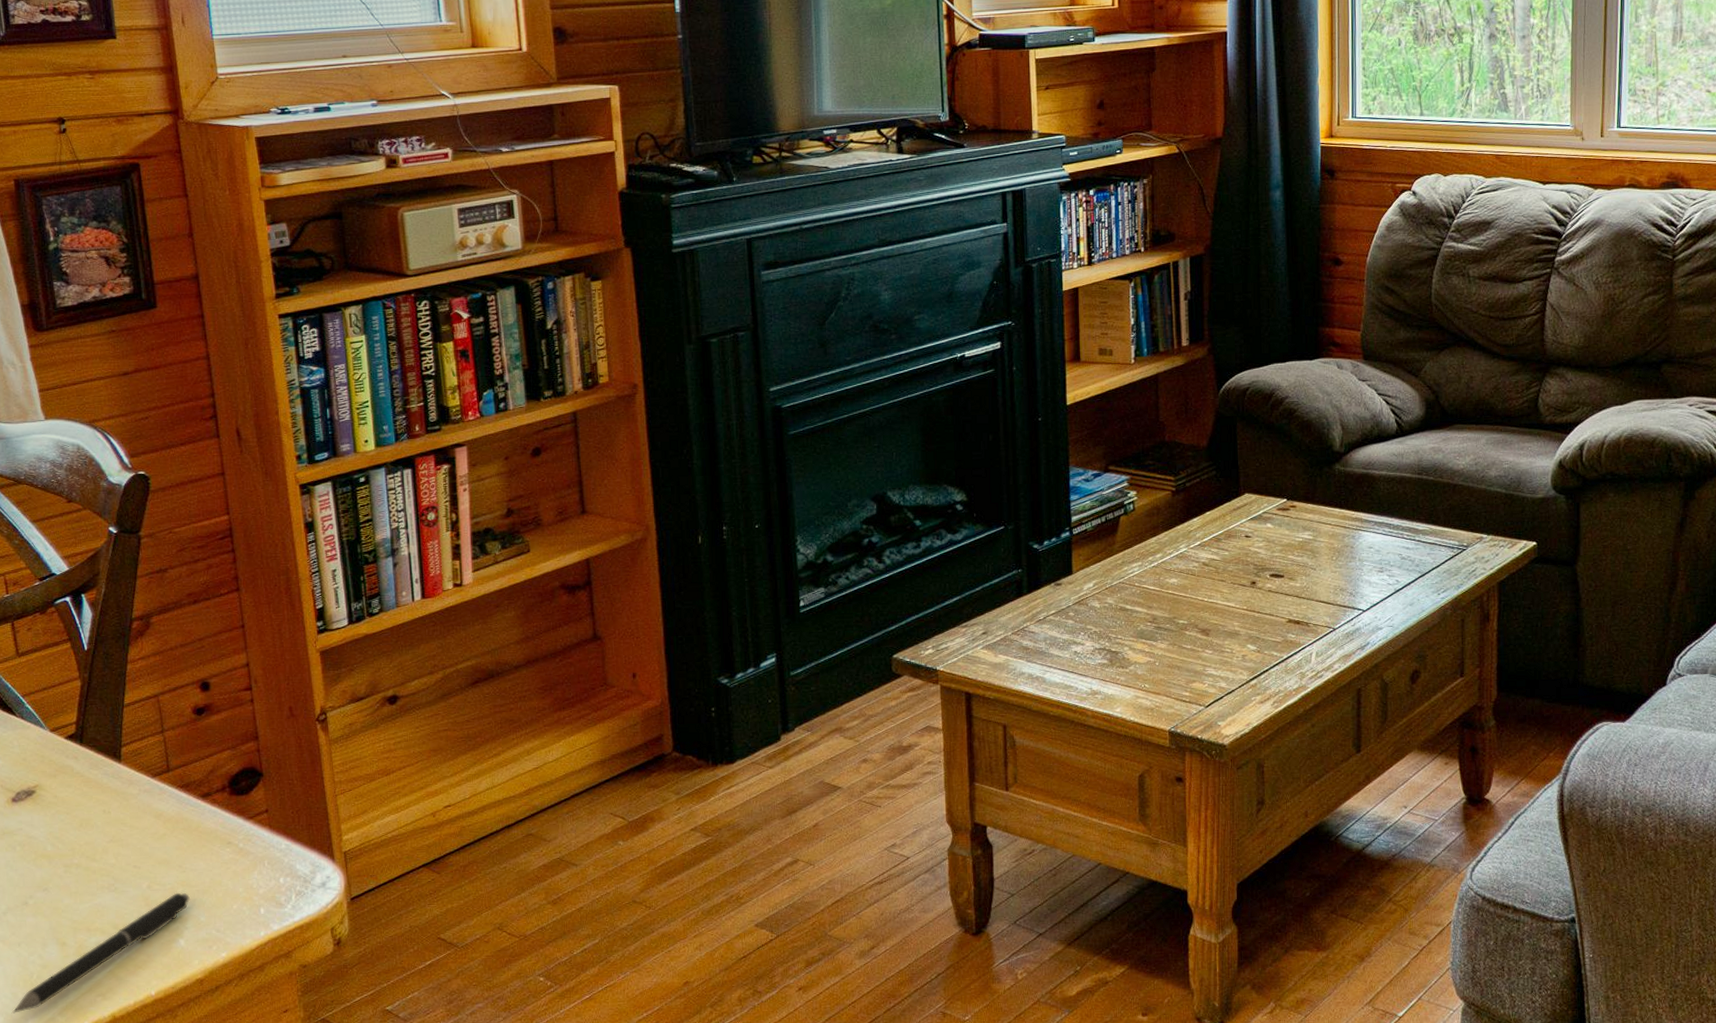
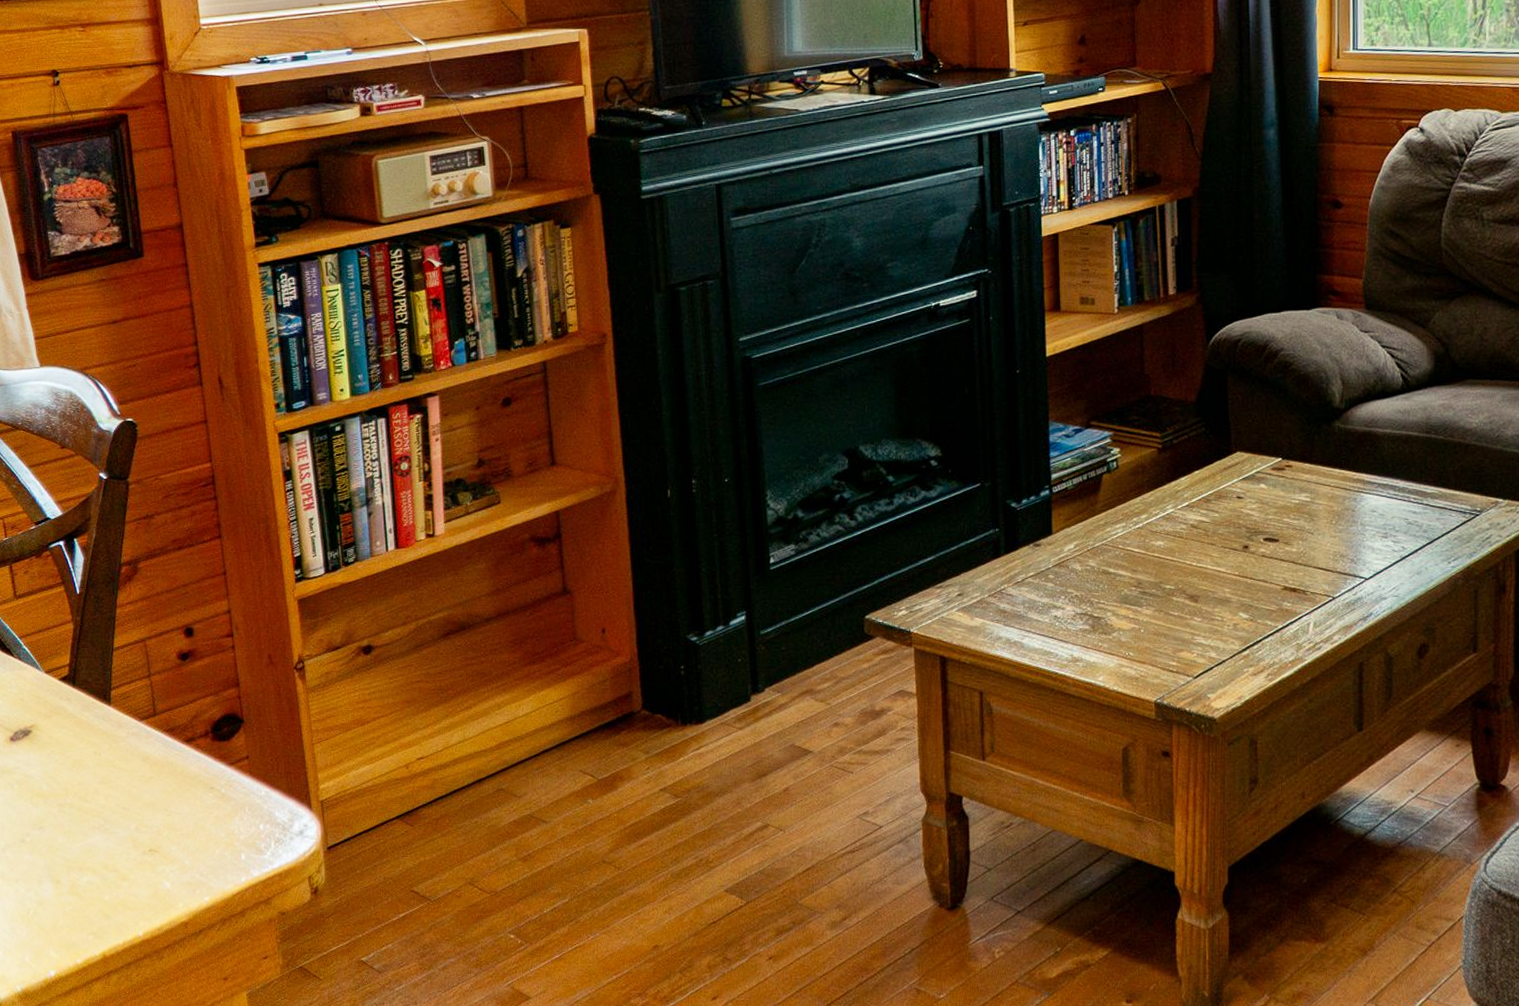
pen: present [11,892,191,1014] -> none [10,835,176,948]

